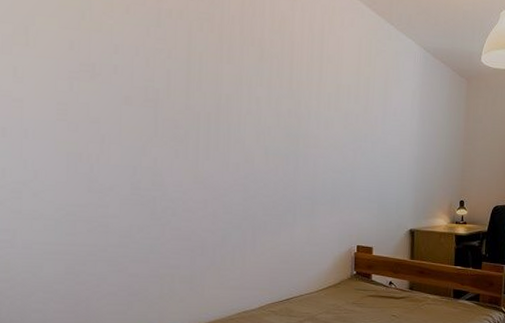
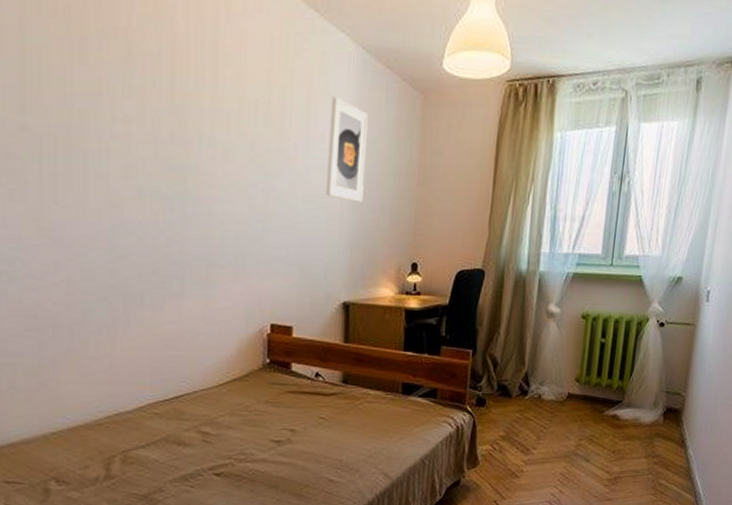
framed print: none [398,82,428,157] -> present [326,96,368,203]

